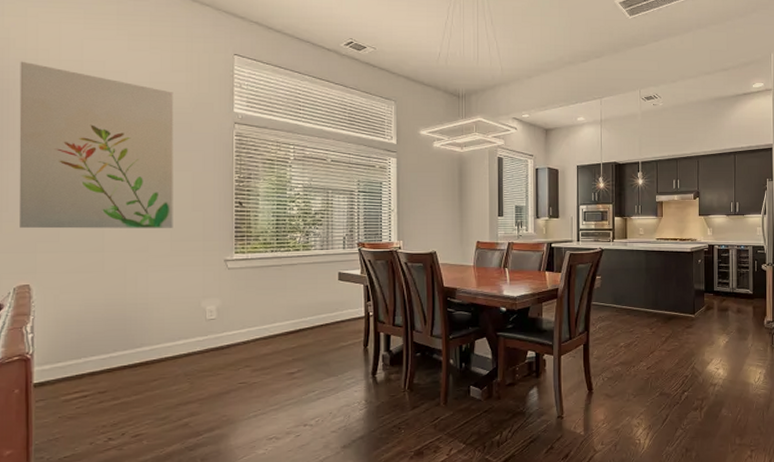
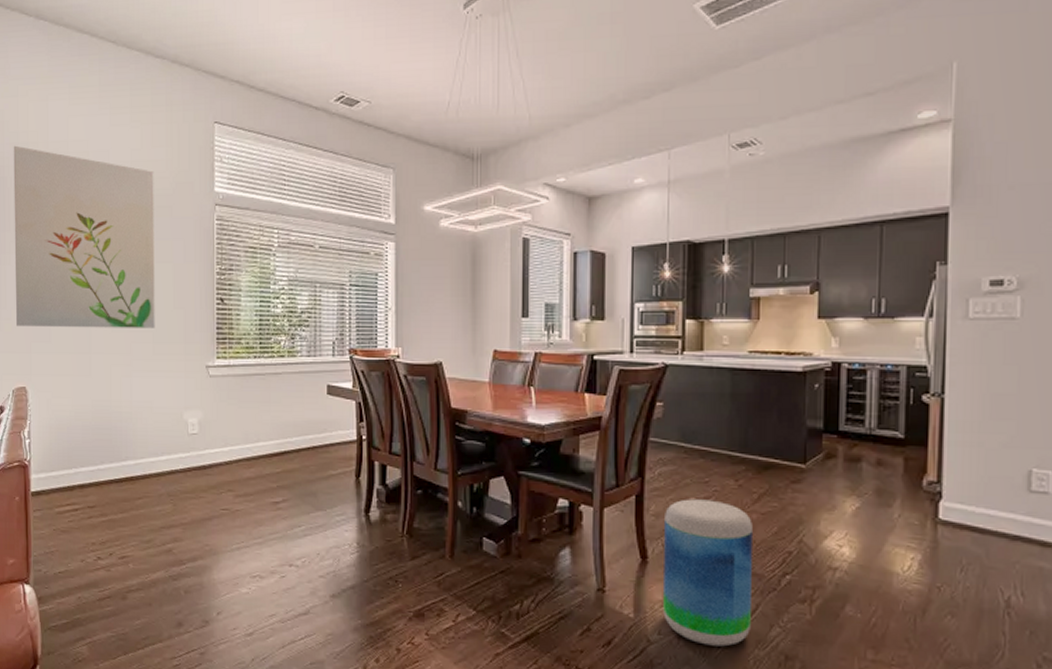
stool: none [604,344,663,449] -> present [663,499,752,647]

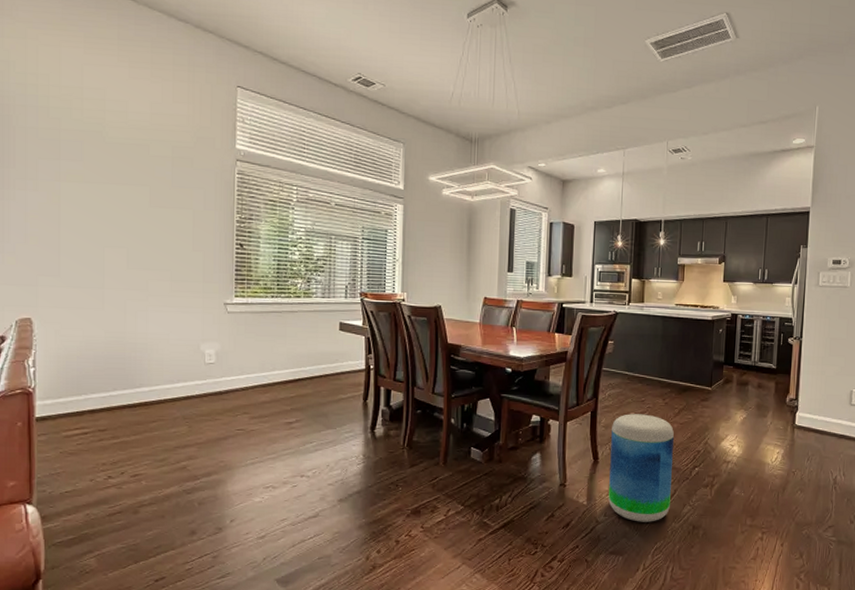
wall art: present [13,145,155,328] -> none [20,85,175,268]

